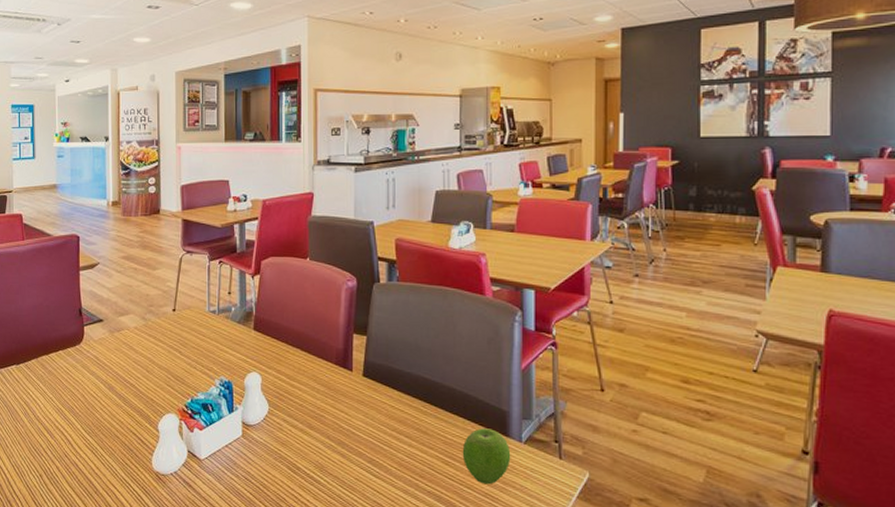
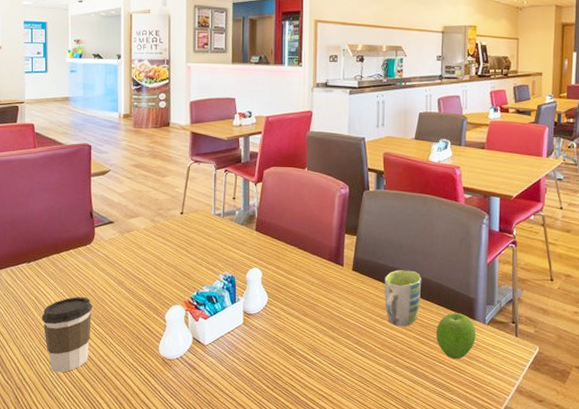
coffee cup: none [31,402,82,486] -> present [41,297,92,373]
mug: none [399,376,444,444] -> present [384,270,422,327]

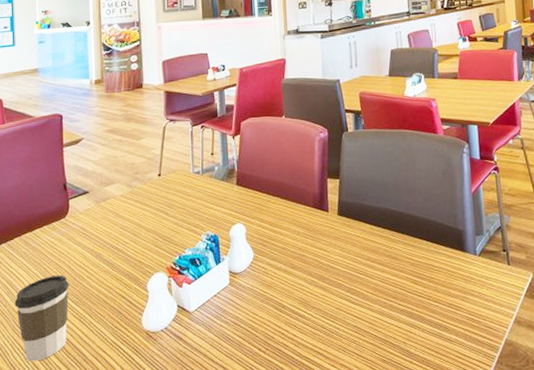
mug: present [384,270,422,327] -> none [370,208,409,269]
fruit: present [436,313,476,360] -> none [427,247,469,296]

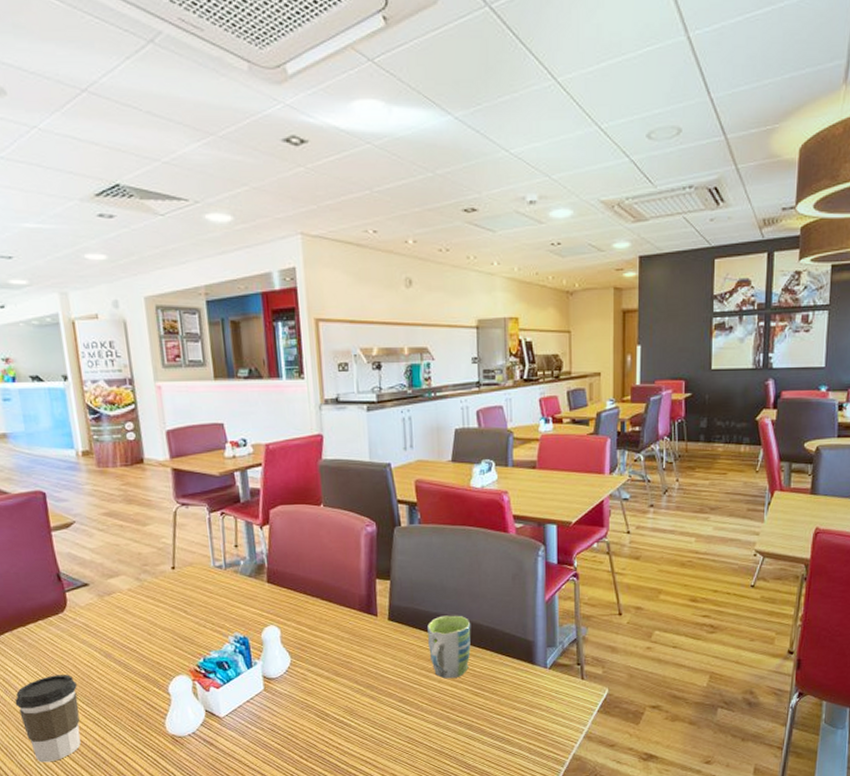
mug: none [370,208,409,269] -> present [426,615,471,679]

